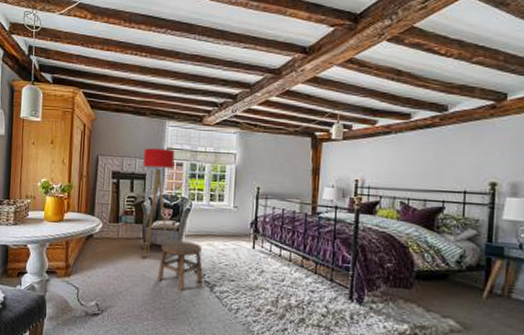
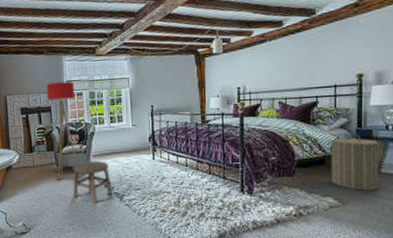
laundry hamper: none [454,248,515,318] -> present [329,133,382,191]

